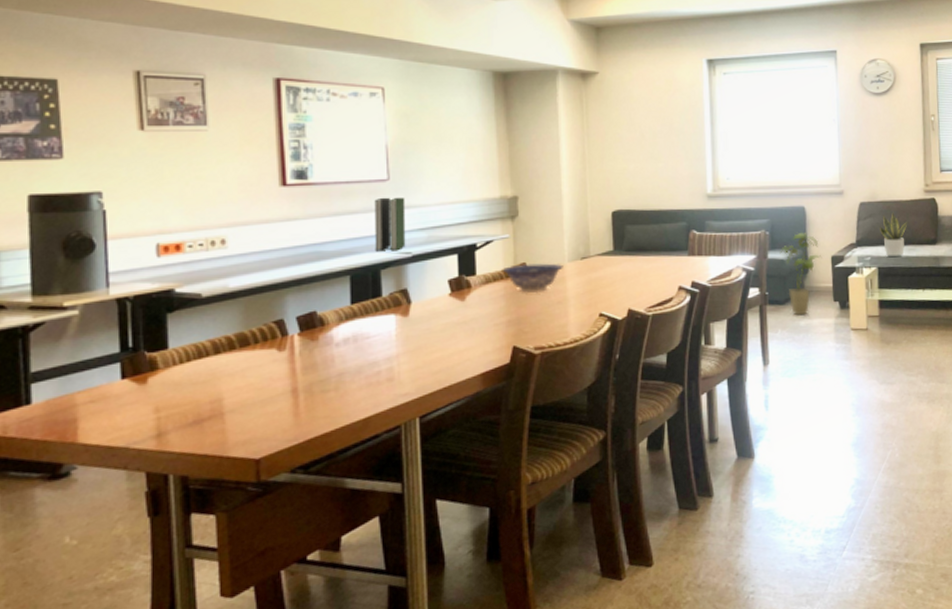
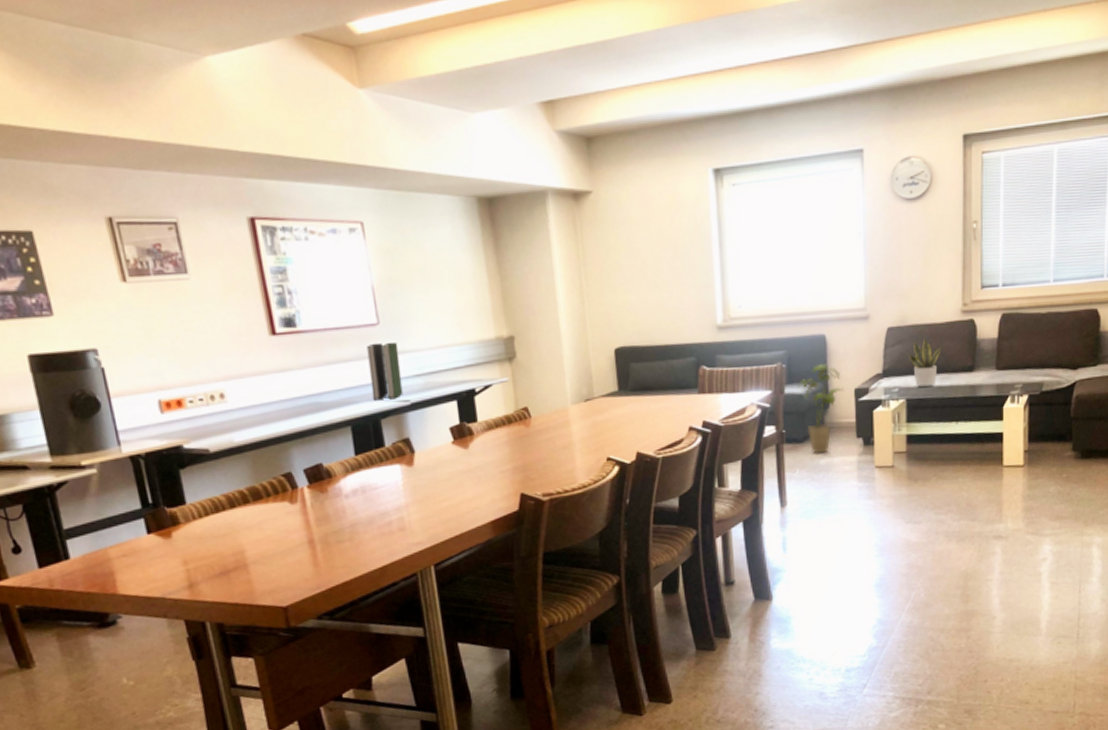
decorative bowl: present [502,263,563,294] -> none [503,406,567,440]

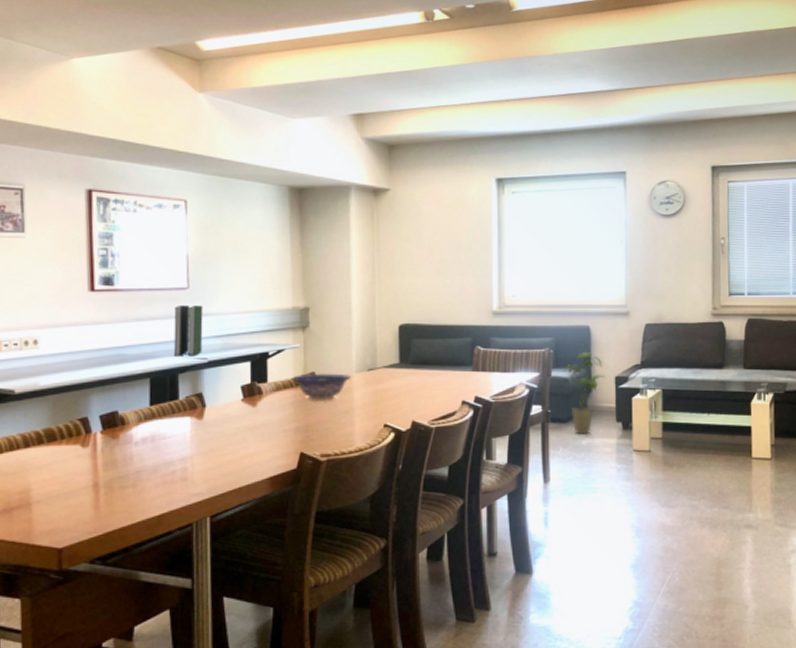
decorative bowl: none [503,406,567,440] -> present [292,373,351,403]
potted plant: present [910,336,942,388] -> none [665,334,694,380]

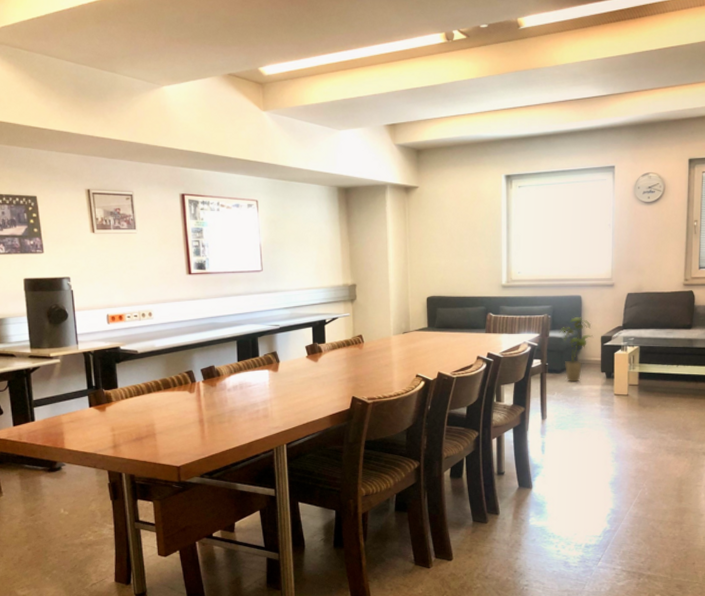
binder: present [173,304,203,357] -> none [252,283,275,324]
decorative bowl: present [292,373,351,403] -> none [344,336,390,358]

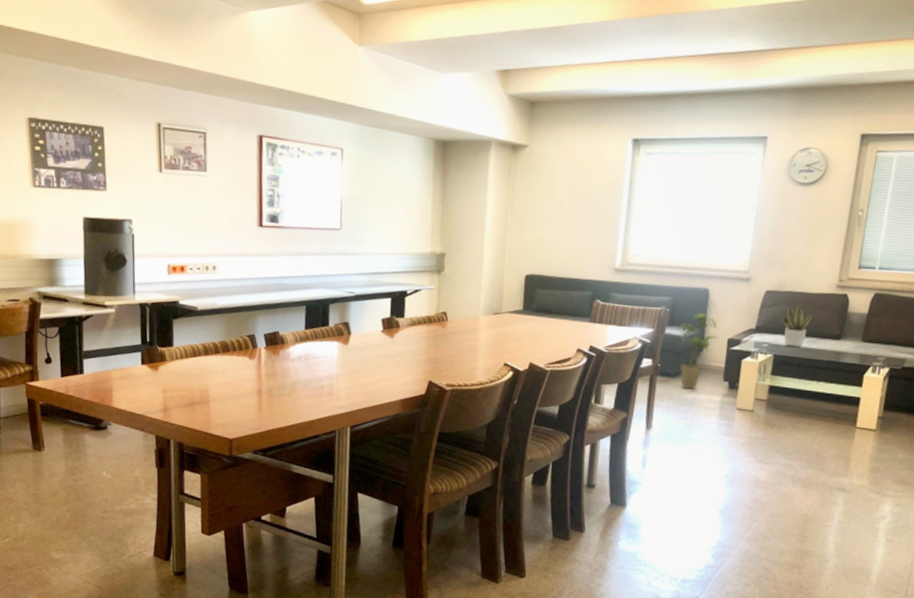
potted plant: none [643,301,668,339] -> present [782,303,814,348]

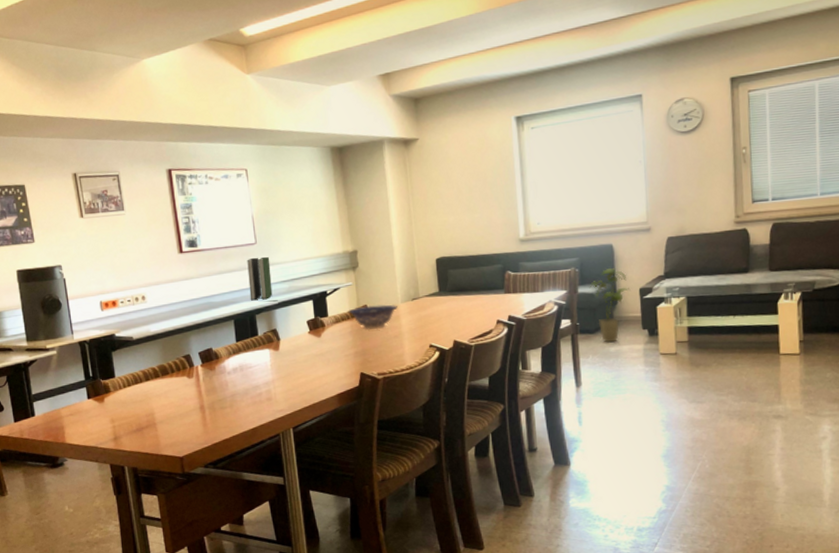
binder: none [326,243,353,290] -> present [247,256,273,301]
decorative bowl: none [426,312,478,339] -> present [348,304,398,331]
potted plant: present [782,303,814,348] -> none [688,244,718,287]

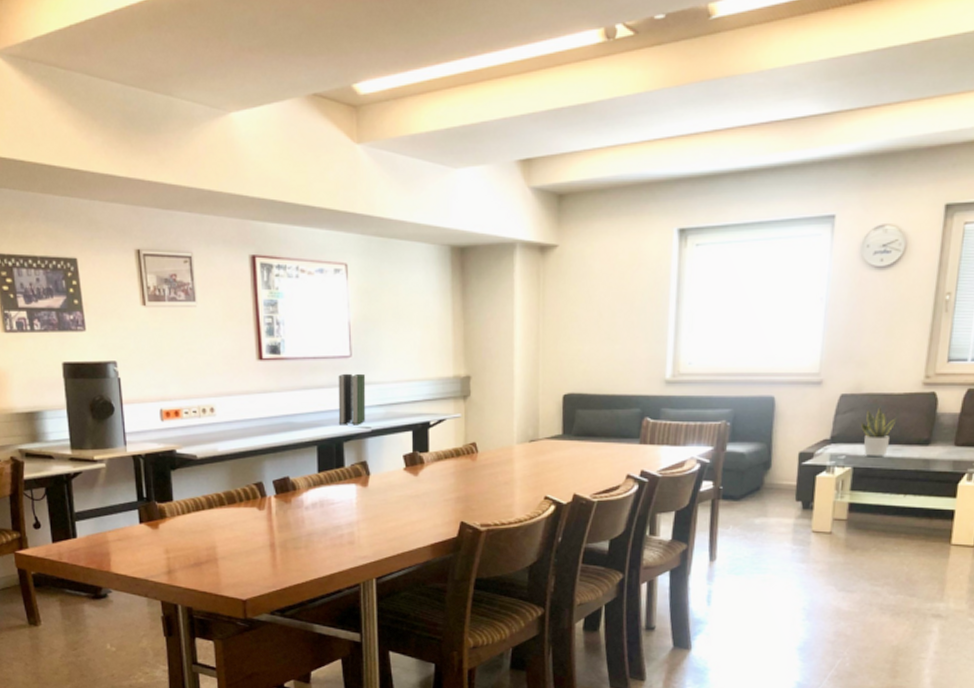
decorative bowl: present [348,304,398,331] -> none [453,444,512,473]
house plant: present [589,267,631,343] -> none [740,424,789,513]
potted plant: none [688,244,718,287] -> present [861,406,897,458]

